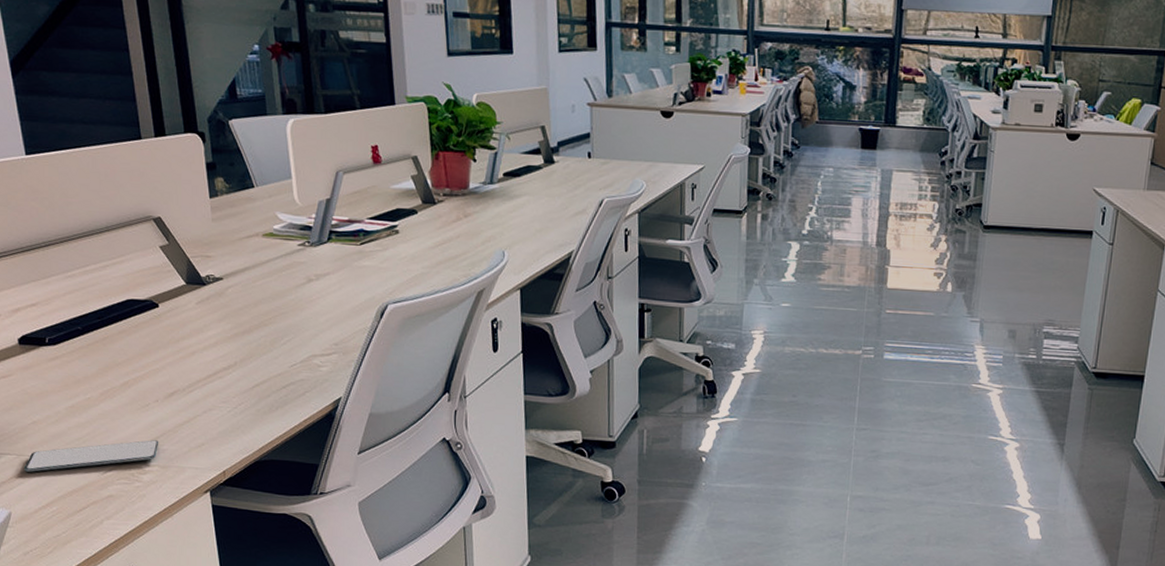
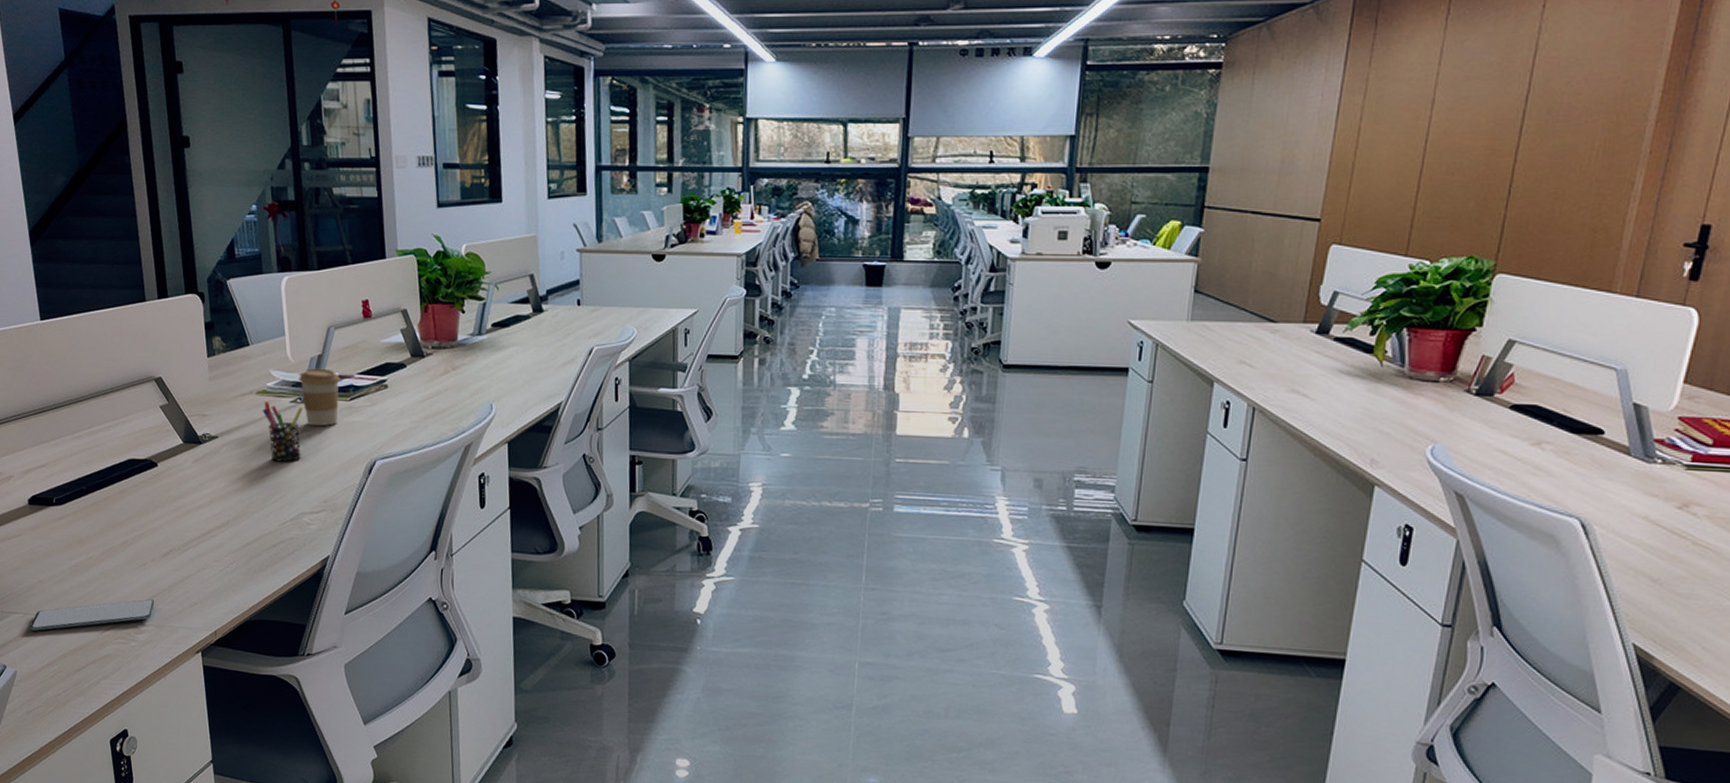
pen holder: none [269,243,311,305] -> present [262,400,303,462]
coffee cup: none [307,211,350,270] -> present [299,368,340,427]

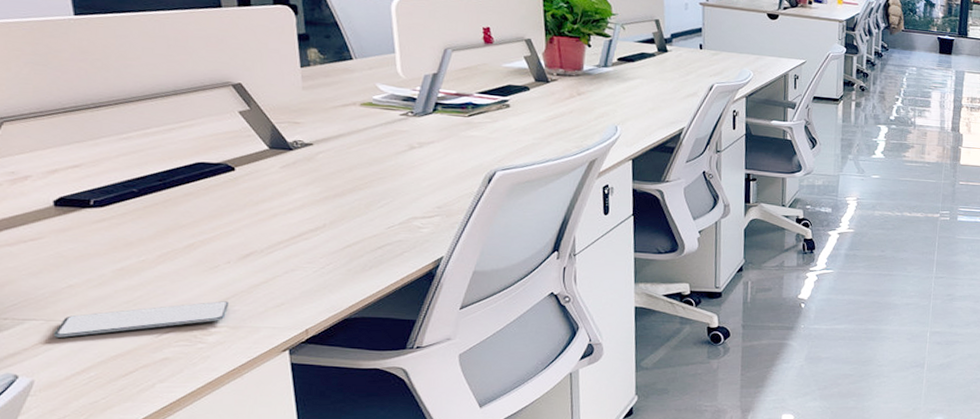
pen holder: present [262,400,303,462] -> none [367,112,415,170]
coffee cup: present [299,368,340,427] -> none [411,84,458,139]

